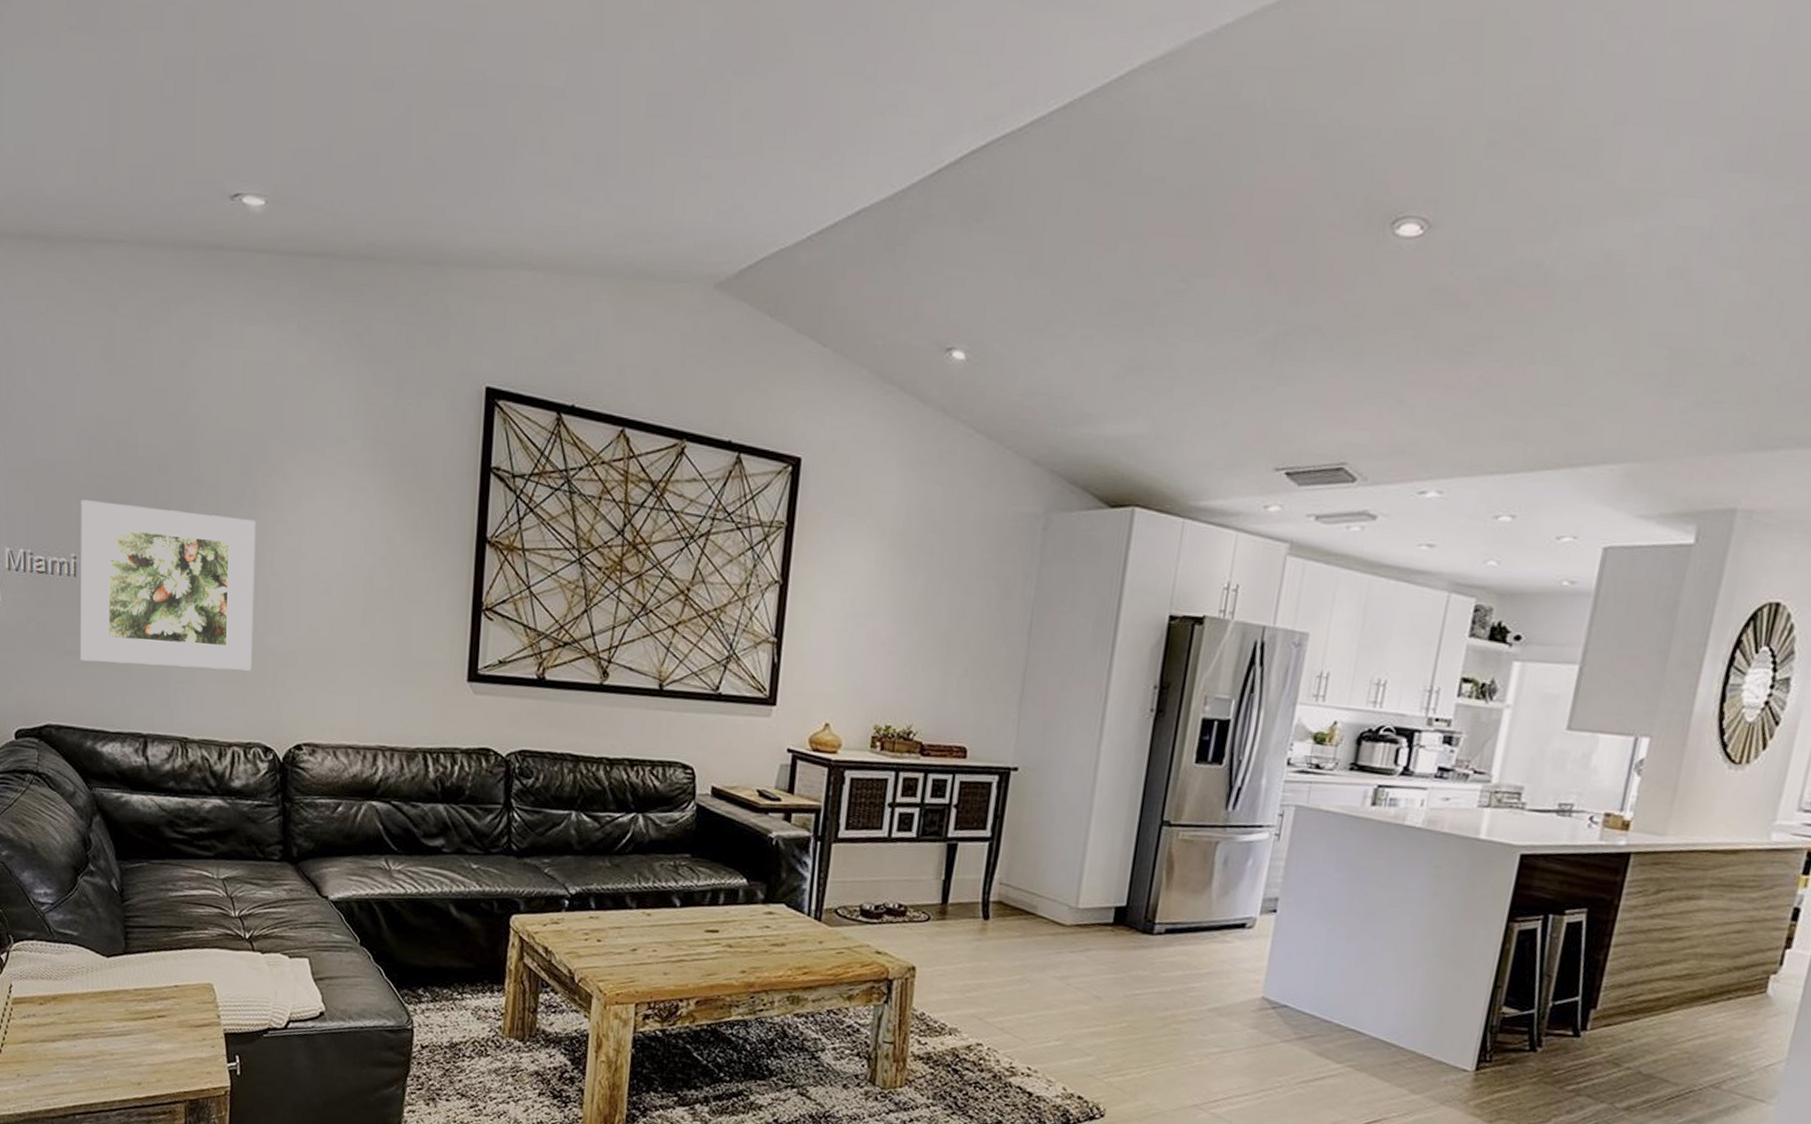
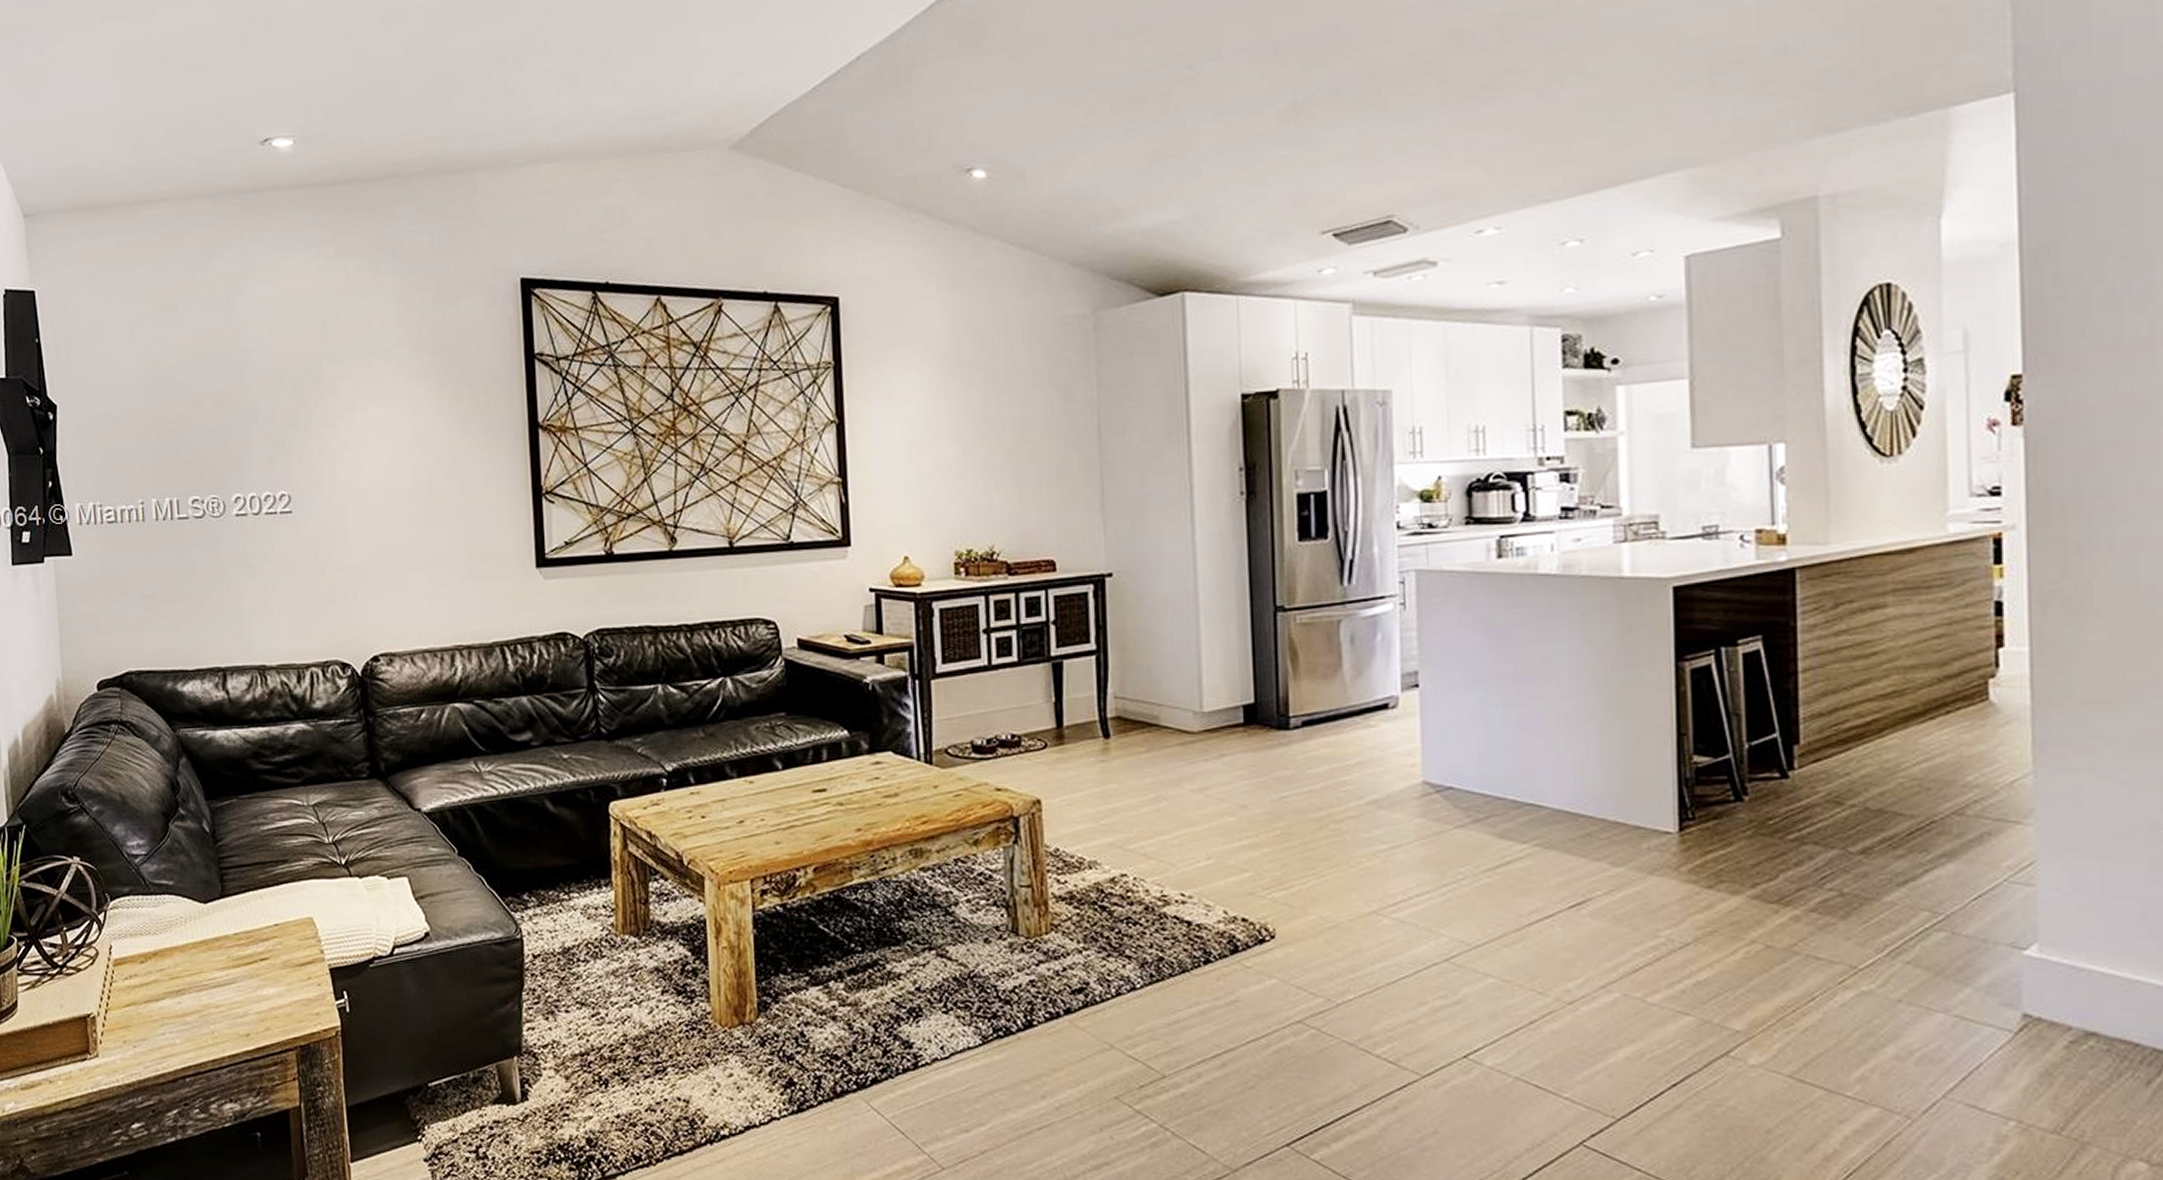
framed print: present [80,500,256,671] -> none [144,440,323,603]

